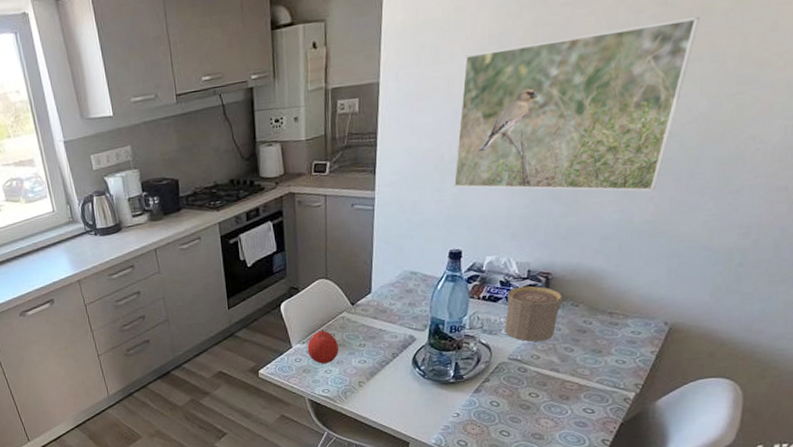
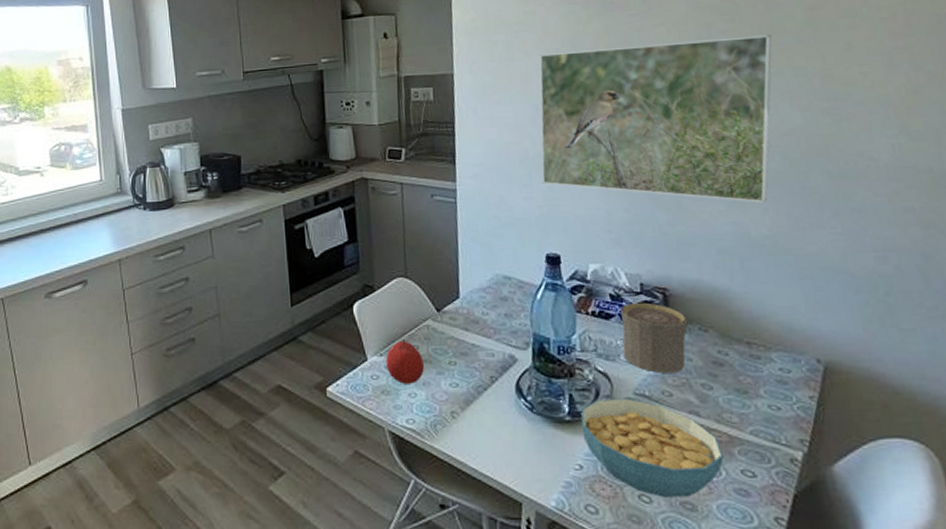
cereal bowl: none [462,362,572,432] -> present [581,398,724,497]

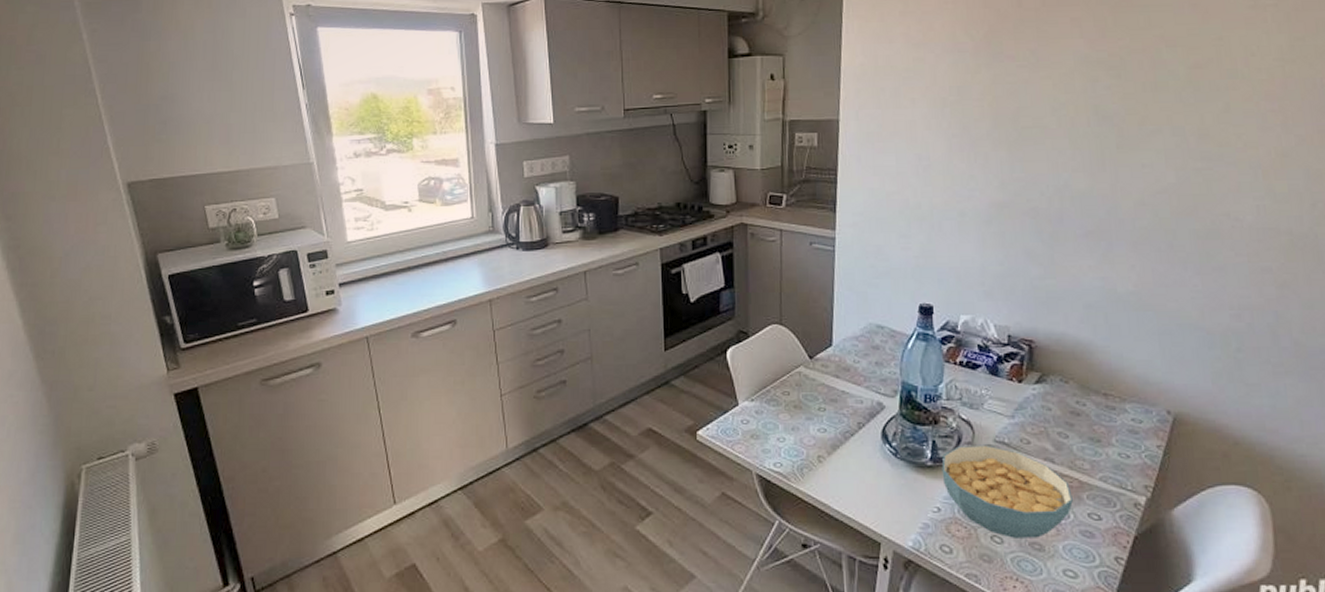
fruit: present [385,339,425,384] -> none [756,385,795,429]
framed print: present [539,35,772,204] -> none [920,92,1154,260]
cup: present [620,302,688,373] -> none [987,353,1050,421]

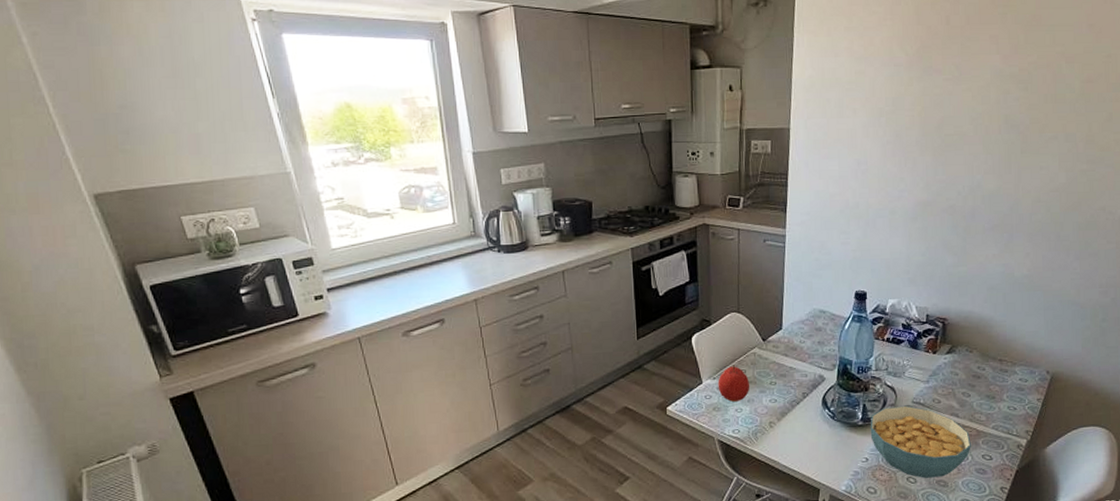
fruit: none [756,385,795,429] -> present [718,365,750,402]

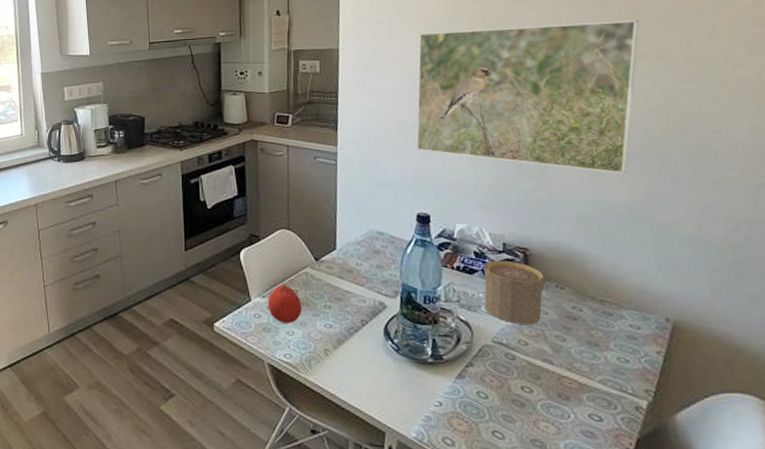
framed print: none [857,104,1053,249] -> present [415,20,639,175]
cereal bowl: present [870,405,971,478] -> none [442,344,573,436]
cup: none [908,330,959,385] -> present [483,260,546,324]

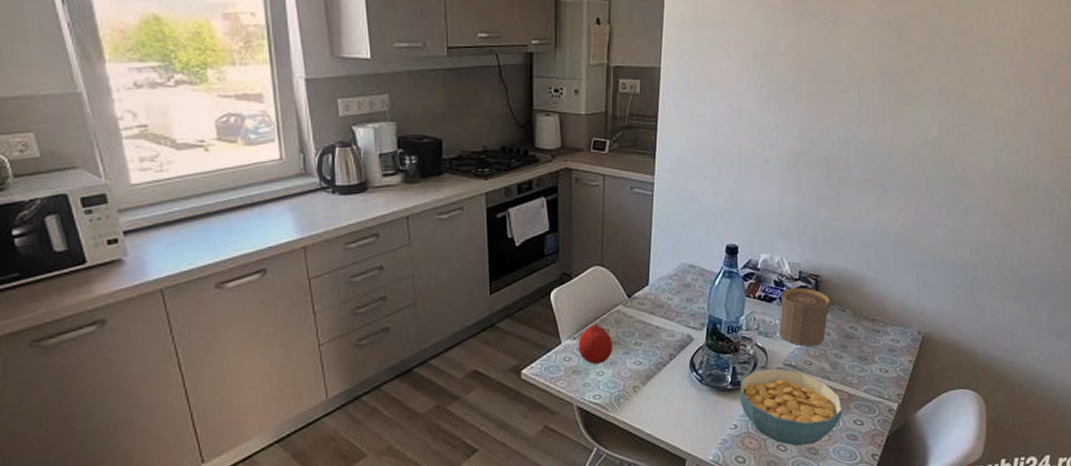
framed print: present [415,20,639,175] -> none [729,53,927,204]
cereal bowl: none [442,344,573,436] -> present [739,368,843,446]

